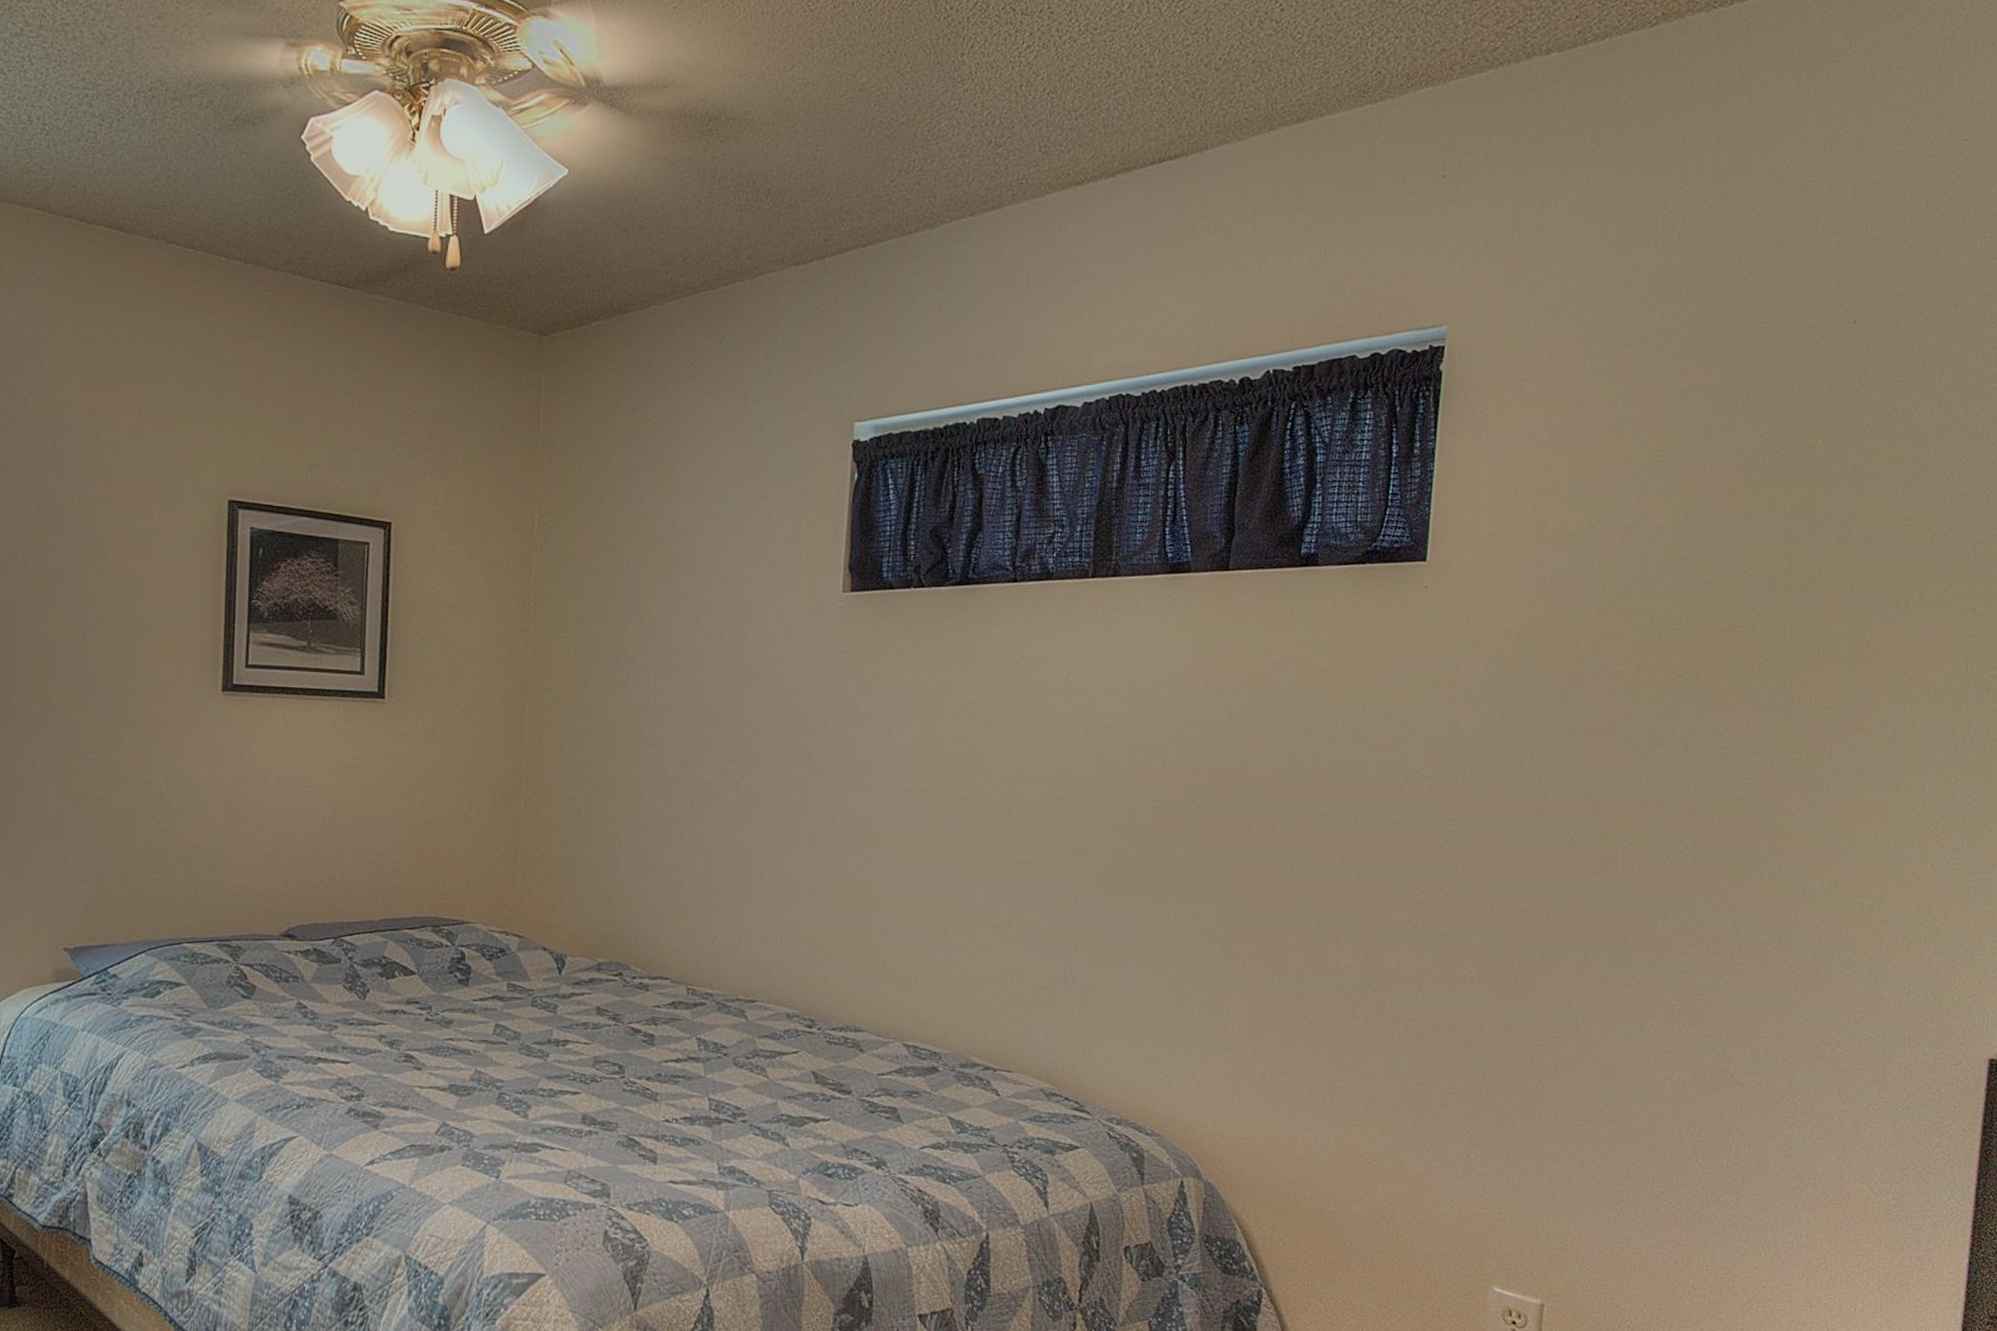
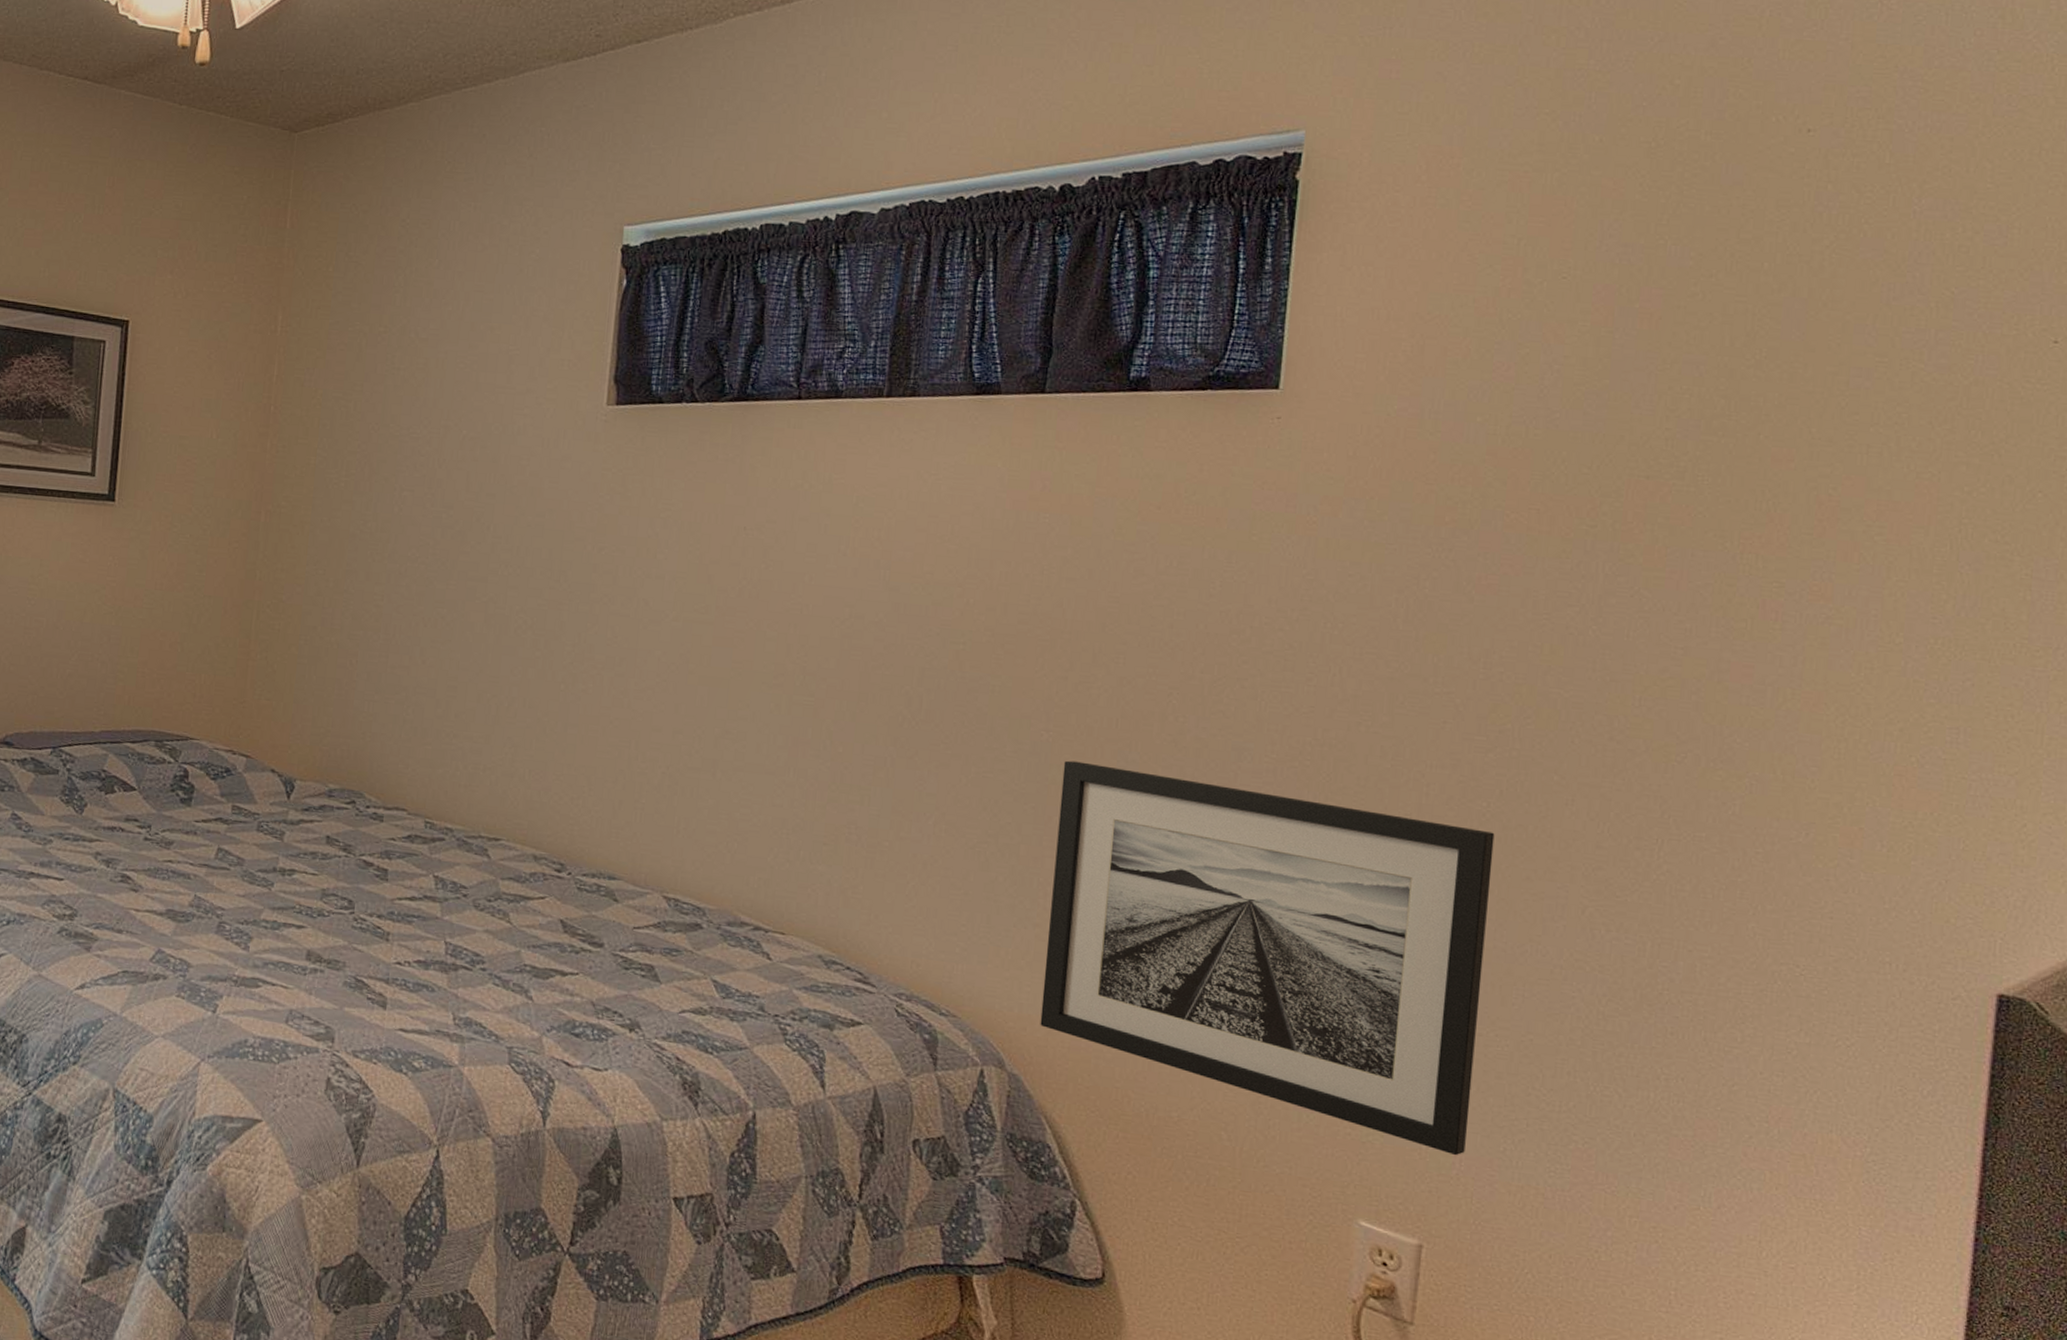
wall art: none [1230,902,1602,1226] -> present [1040,760,1495,1156]

